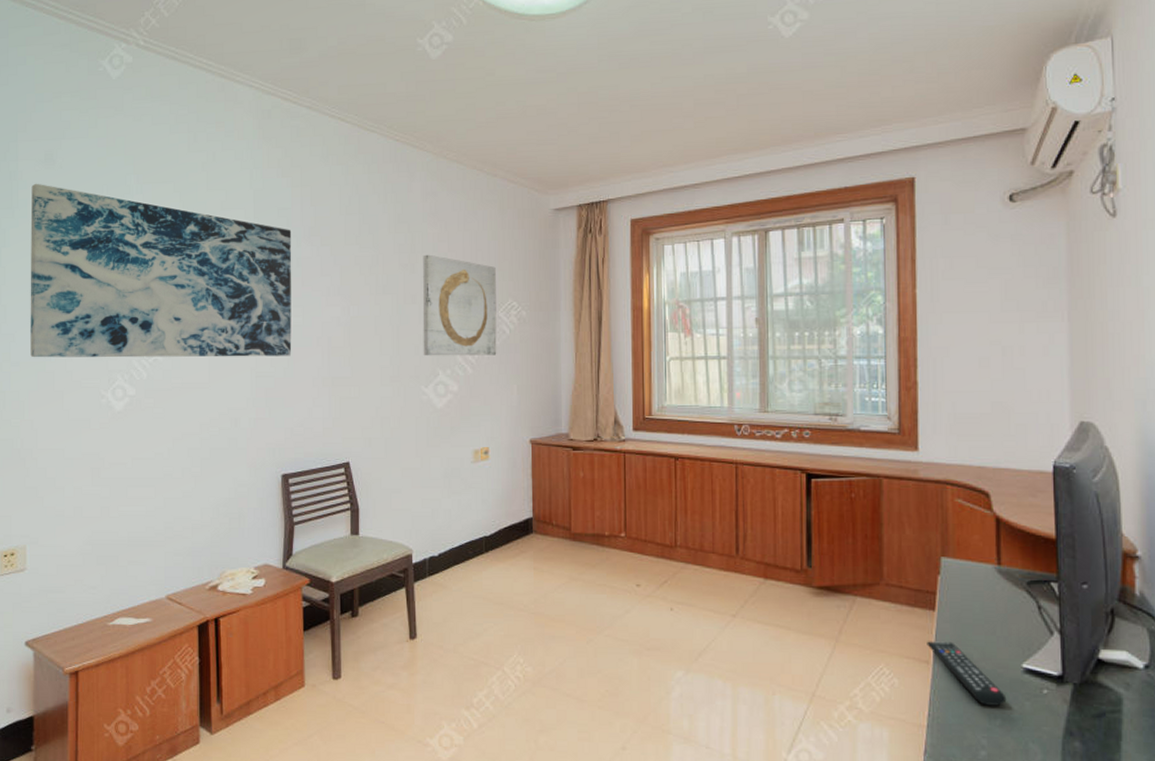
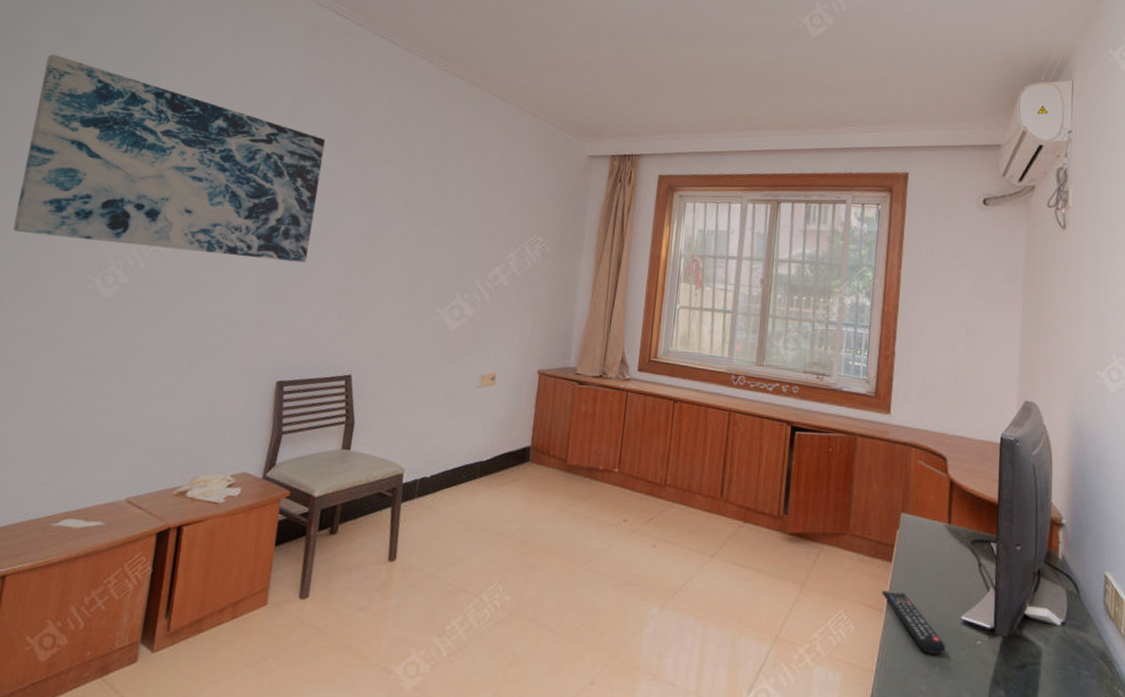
wall art: present [422,254,497,356] -> none [443,181,526,285]

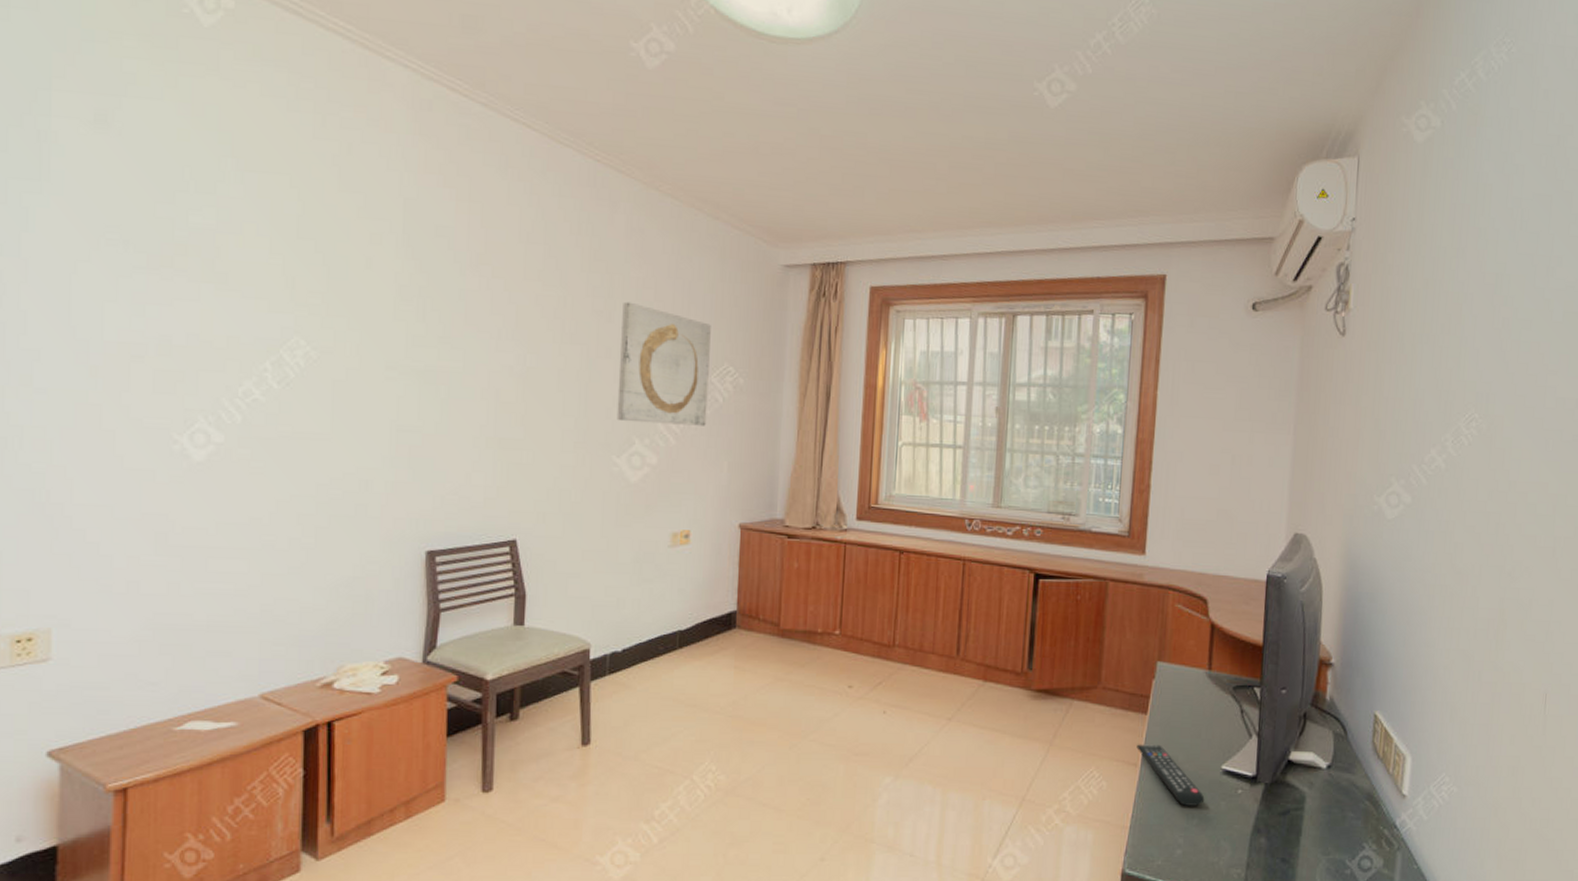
wall art: present [13,54,326,263] -> none [64,150,454,409]
wall art: none [443,181,526,285] -> present [616,301,711,426]

